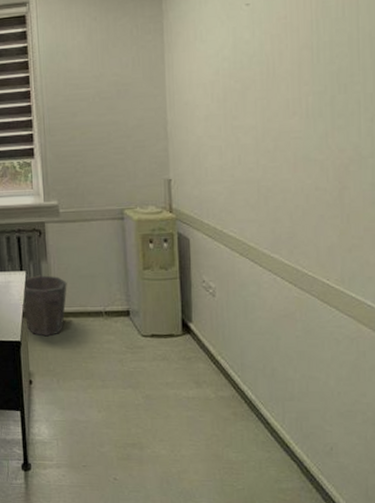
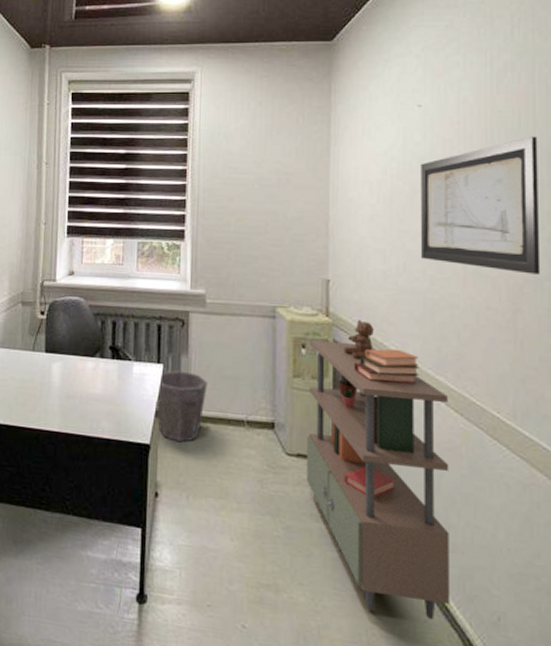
shelving unit: none [156,212,290,456] -> present [306,320,451,620]
wall art: none [251,22,365,154] -> present [420,136,541,275]

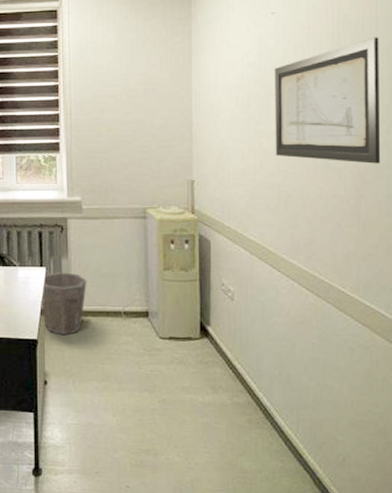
shelving unit: present [306,320,451,620] -> none [177,215,304,466]

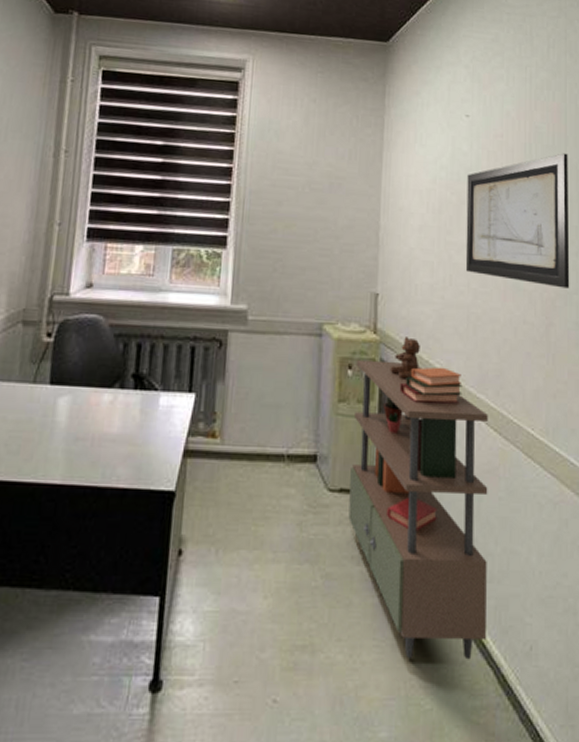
waste bin: present [40,272,87,336] -> none [184,400,246,486]
shelving unit: none [177,215,304,466] -> present [348,337,488,660]

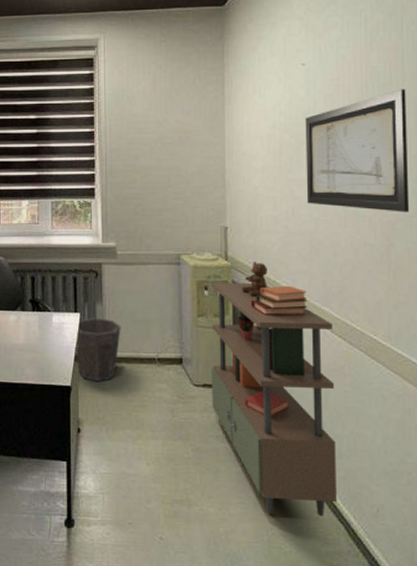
waste bin: none [184,400,246,486] -> present [75,318,121,382]

